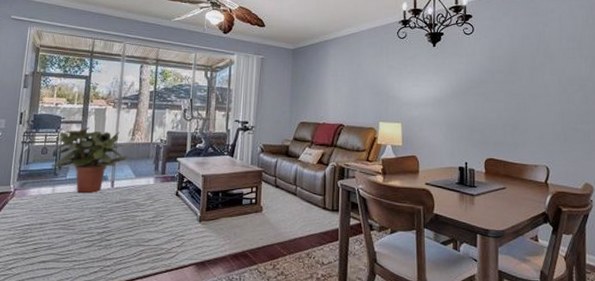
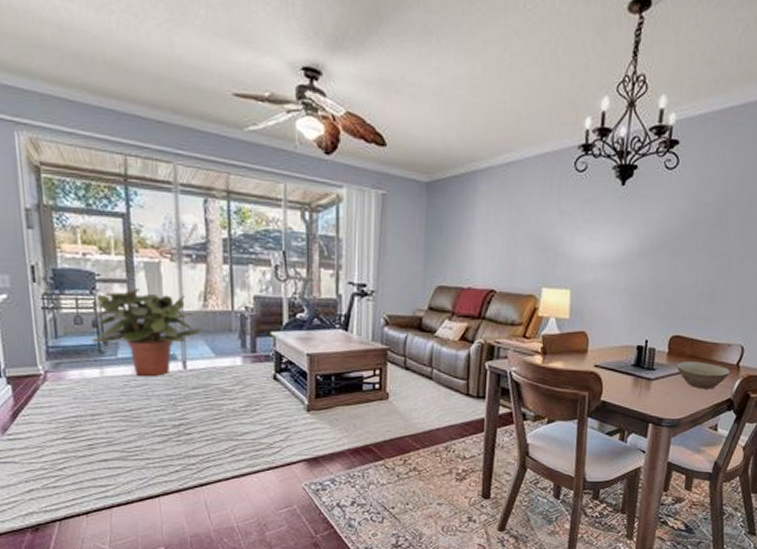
bowl: none [493,180,540,204] -> present [676,361,730,389]

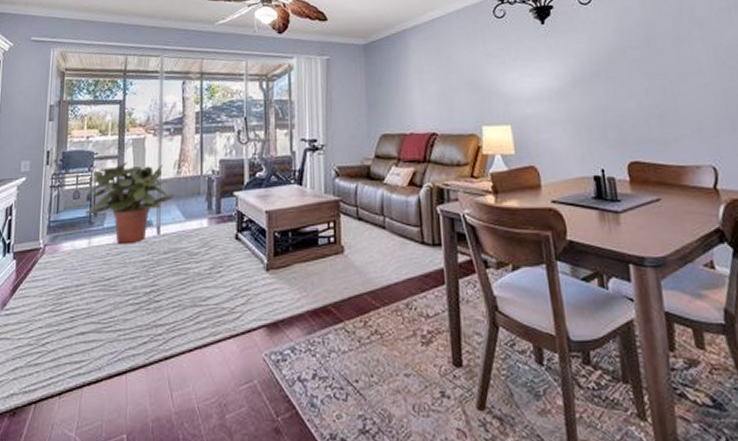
bowl: present [676,361,730,389] -> none [643,188,709,219]

